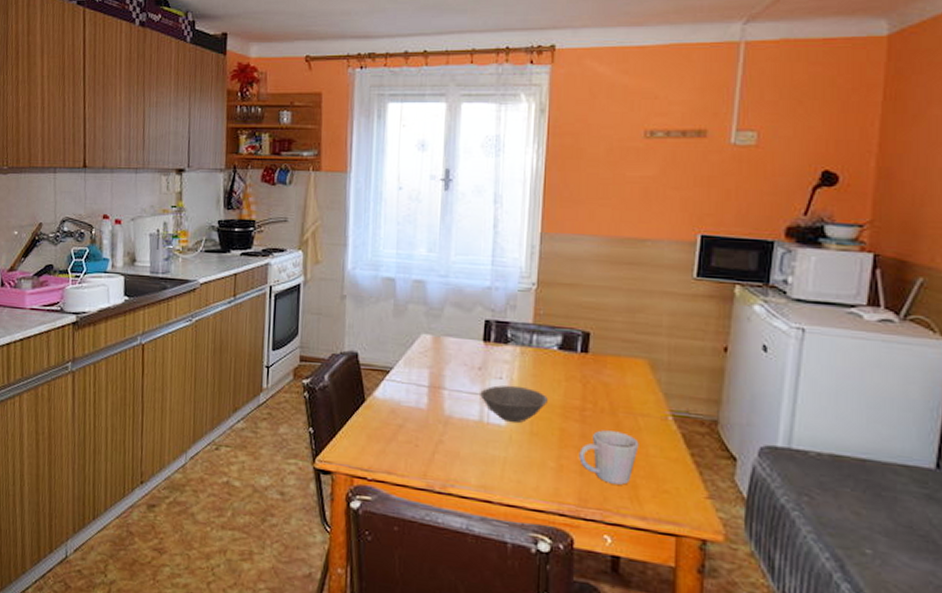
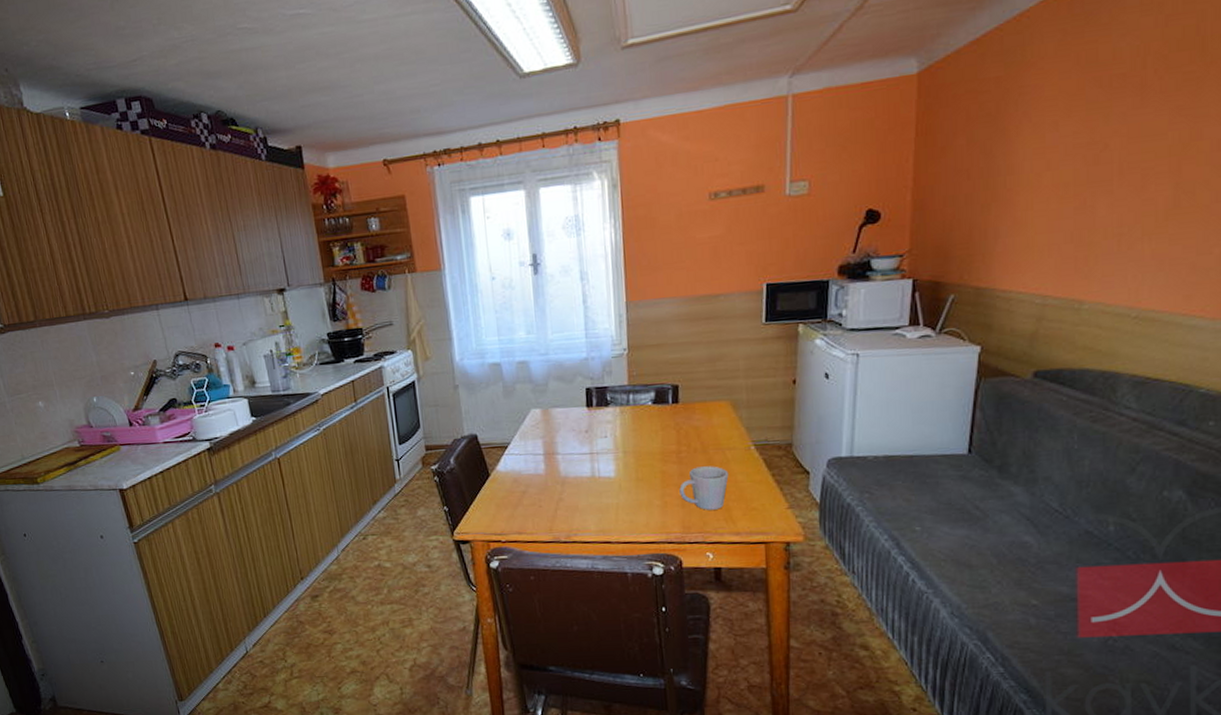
bowl: present [480,385,548,423] -> none [589,441,648,474]

